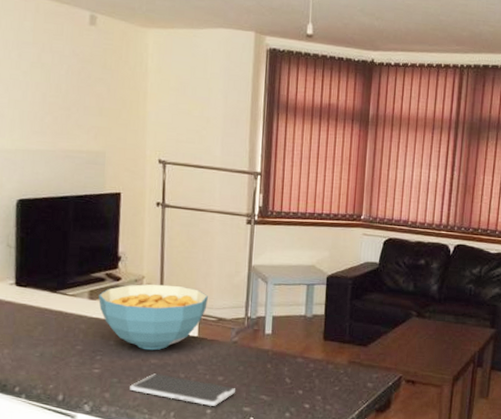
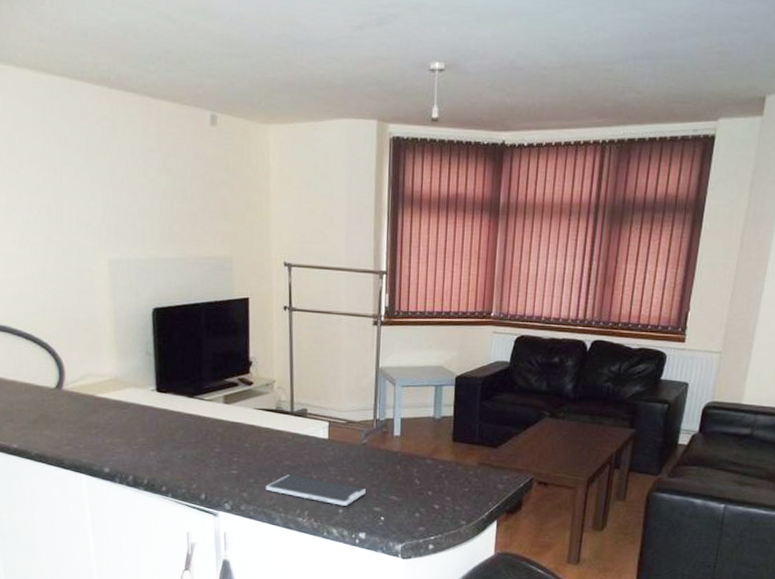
cereal bowl: present [99,284,208,351] -> none [233,388,337,453]

